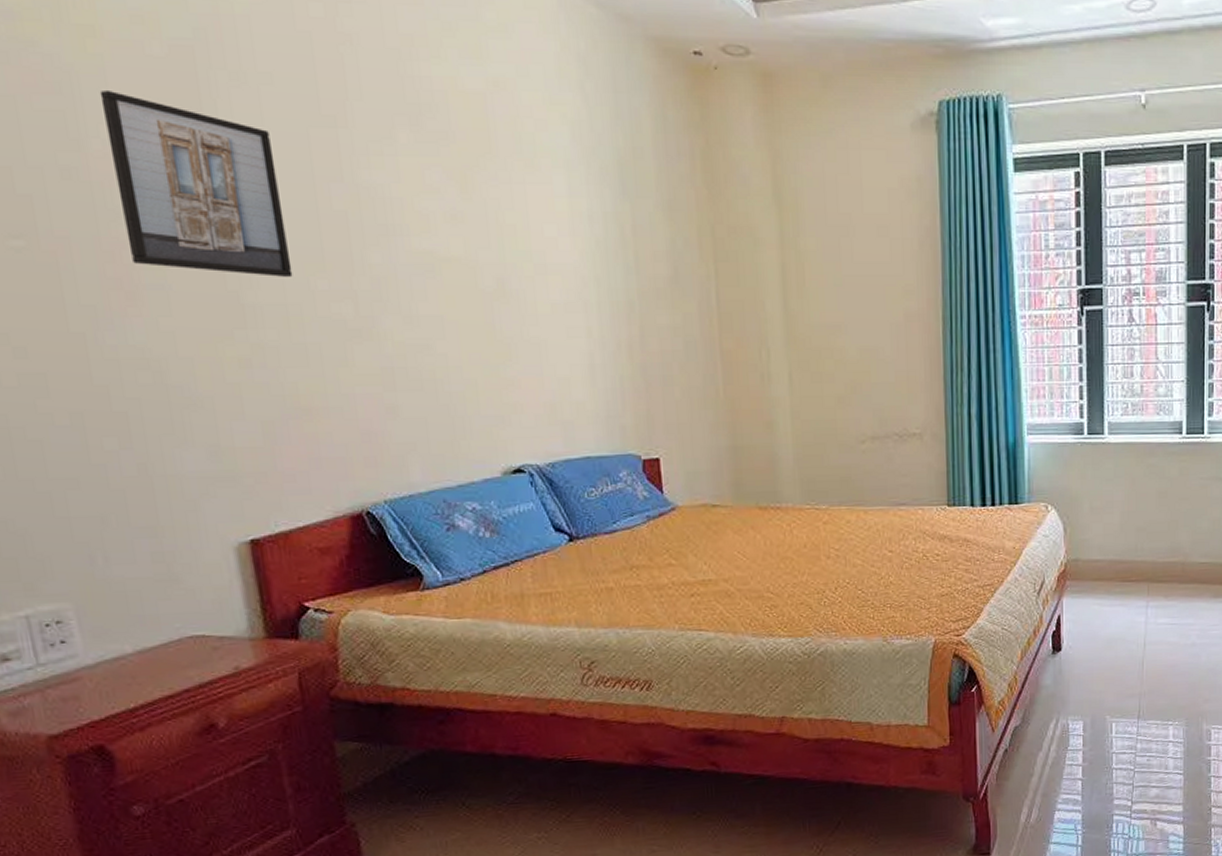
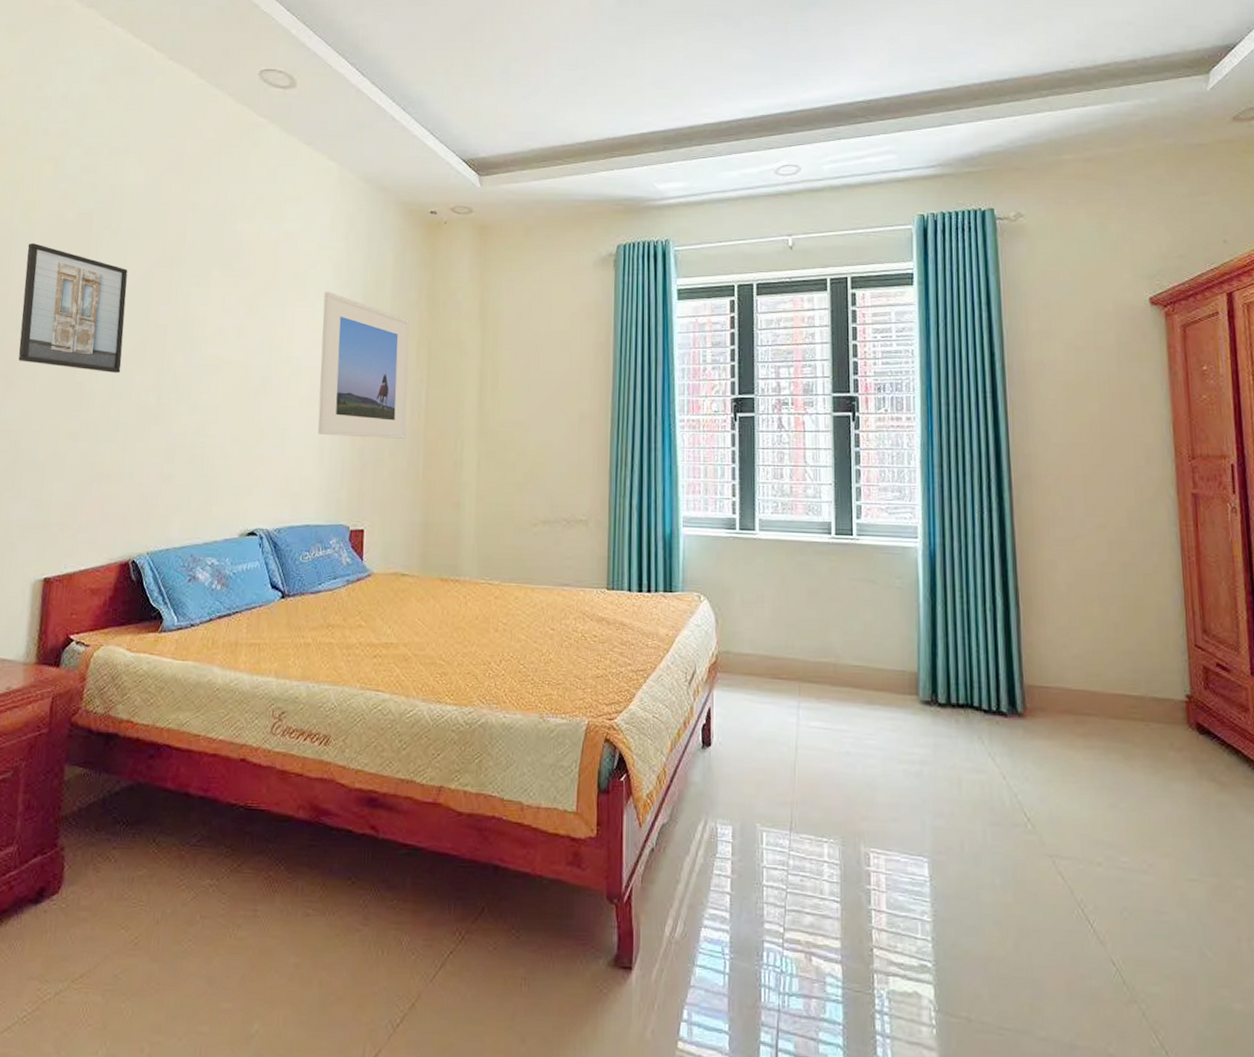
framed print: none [563,162,697,350] -> present [318,291,409,439]

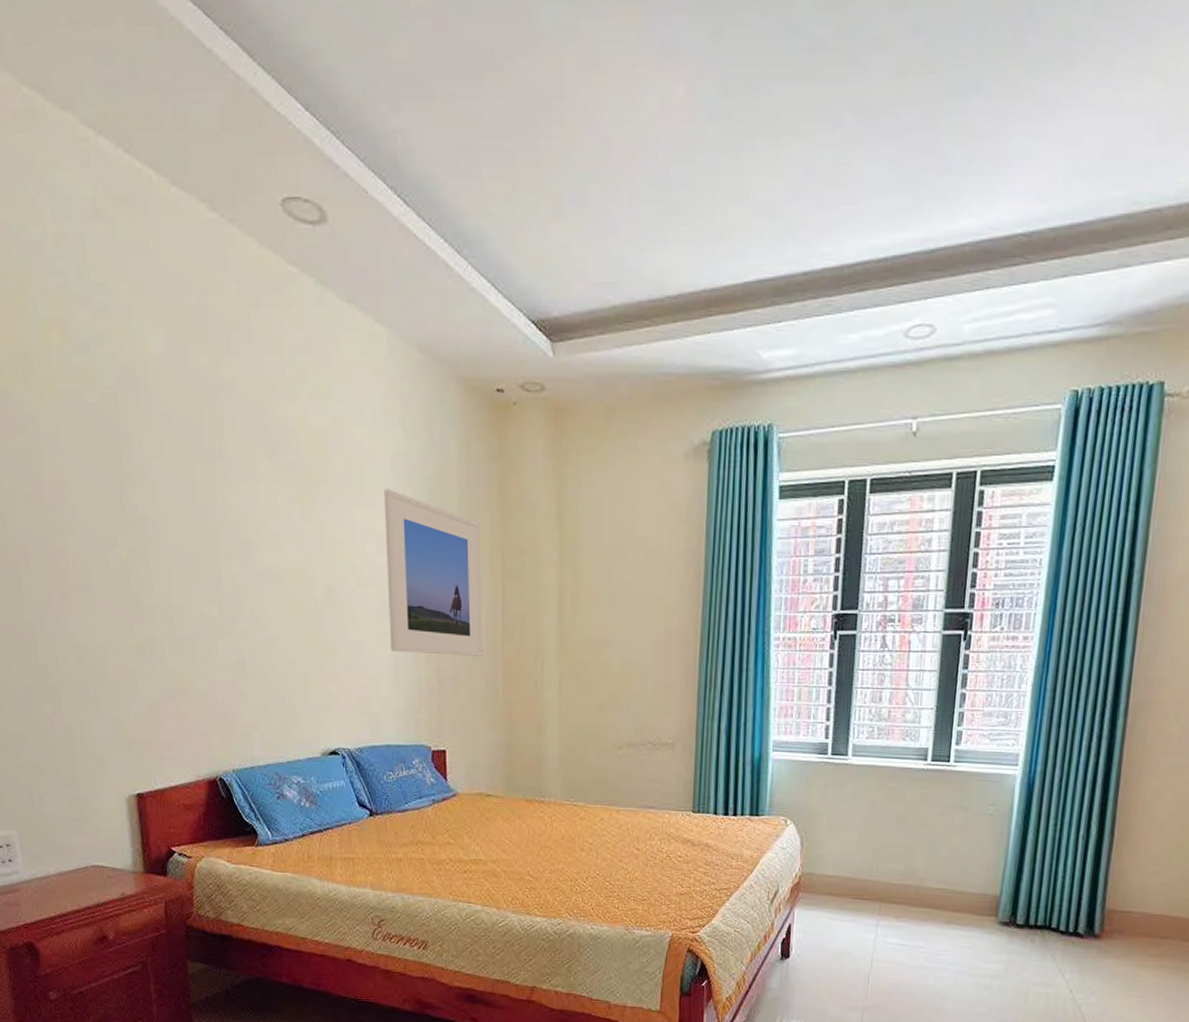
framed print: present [18,243,128,374] -> none [52,431,177,584]

